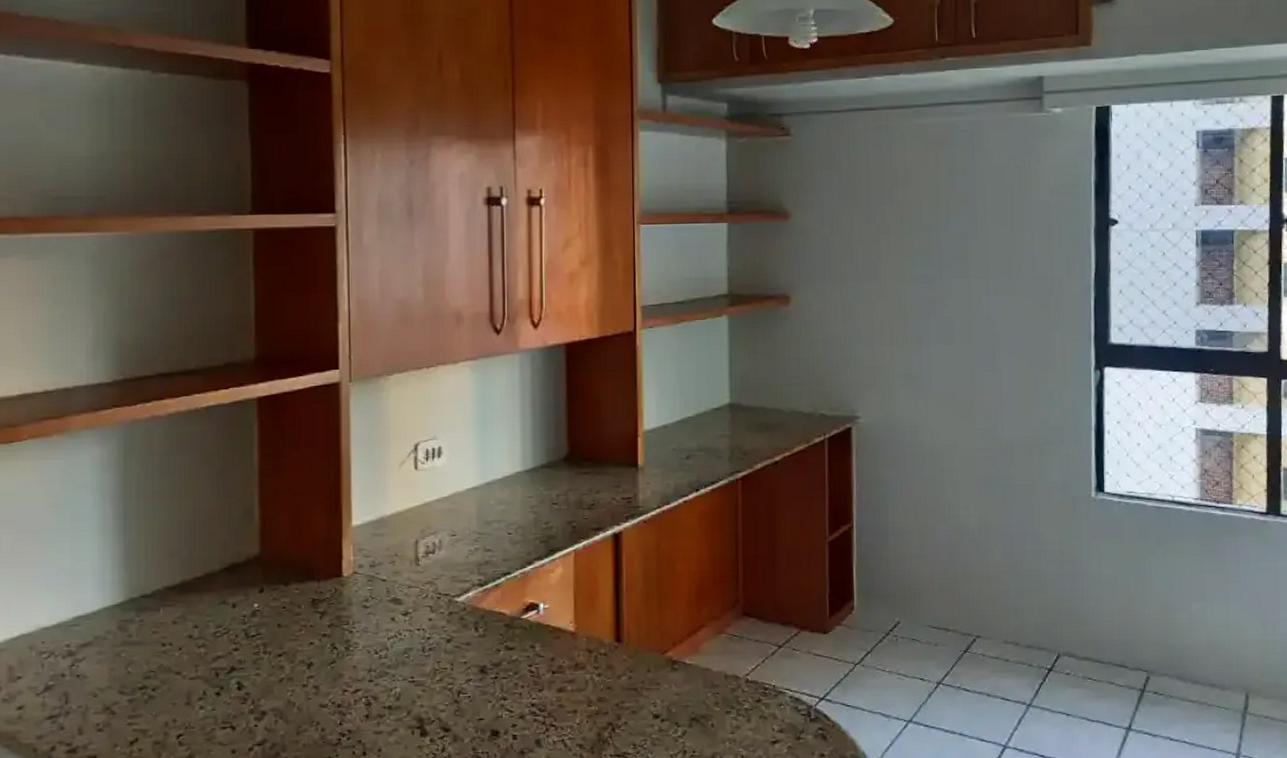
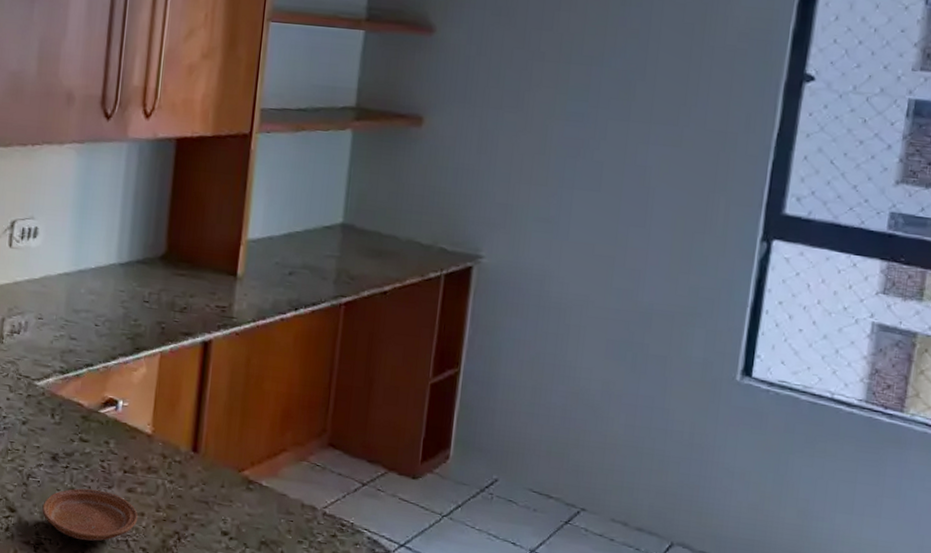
plate: none [476,695,572,748] -> present [42,488,138,541]

